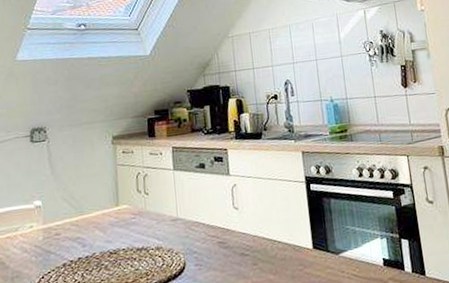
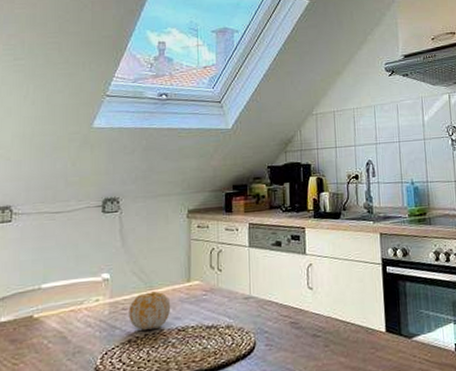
fruit: none [61,216,102,254] -> present [129,291,171,330]

